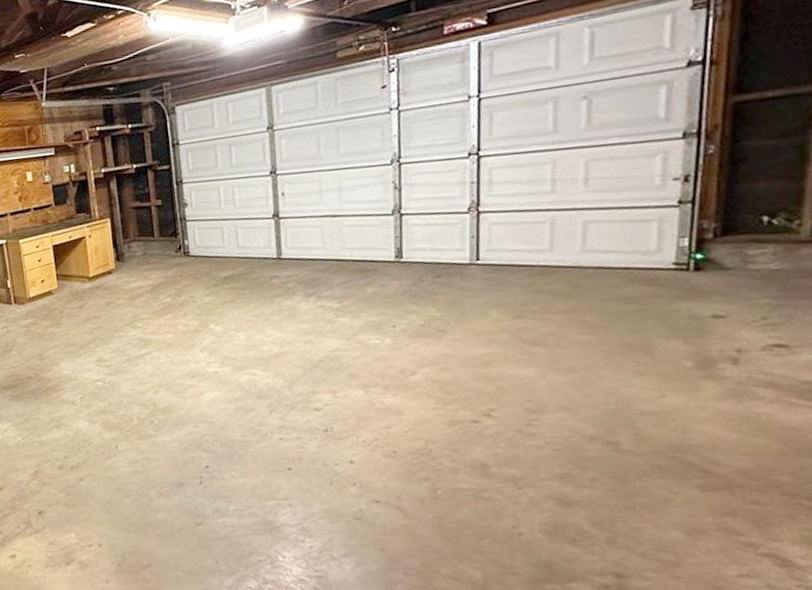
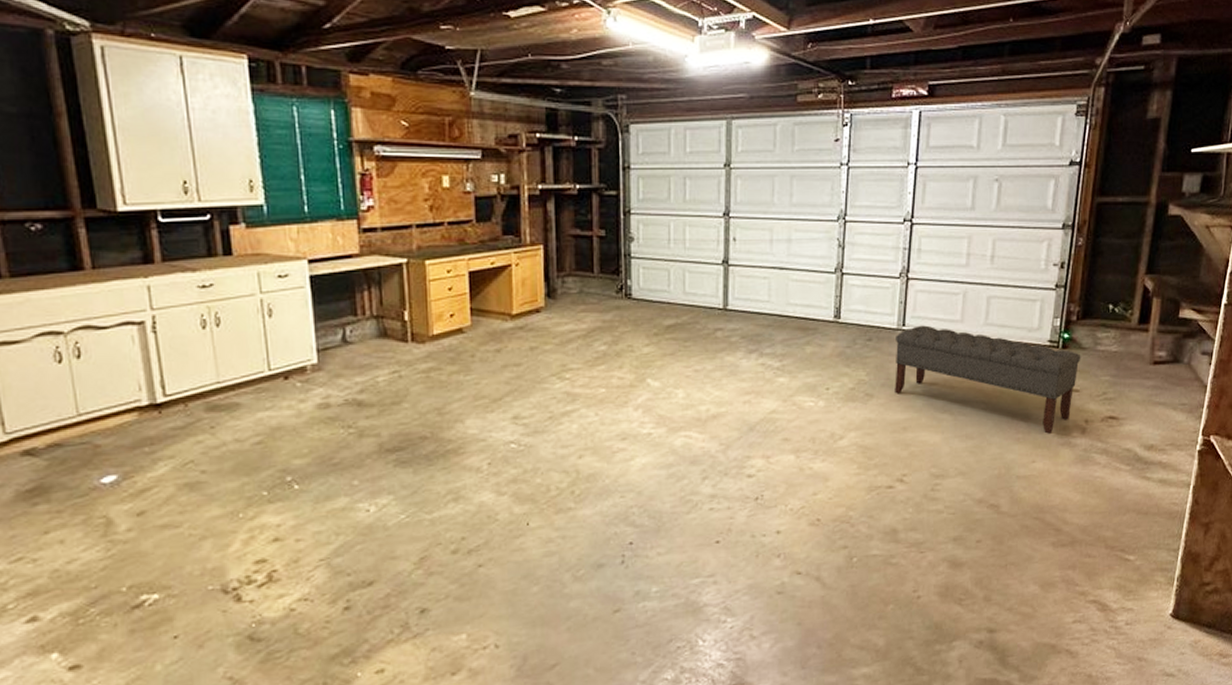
bench: none [469,257,725,366] -> present [895,325,1081,434]

